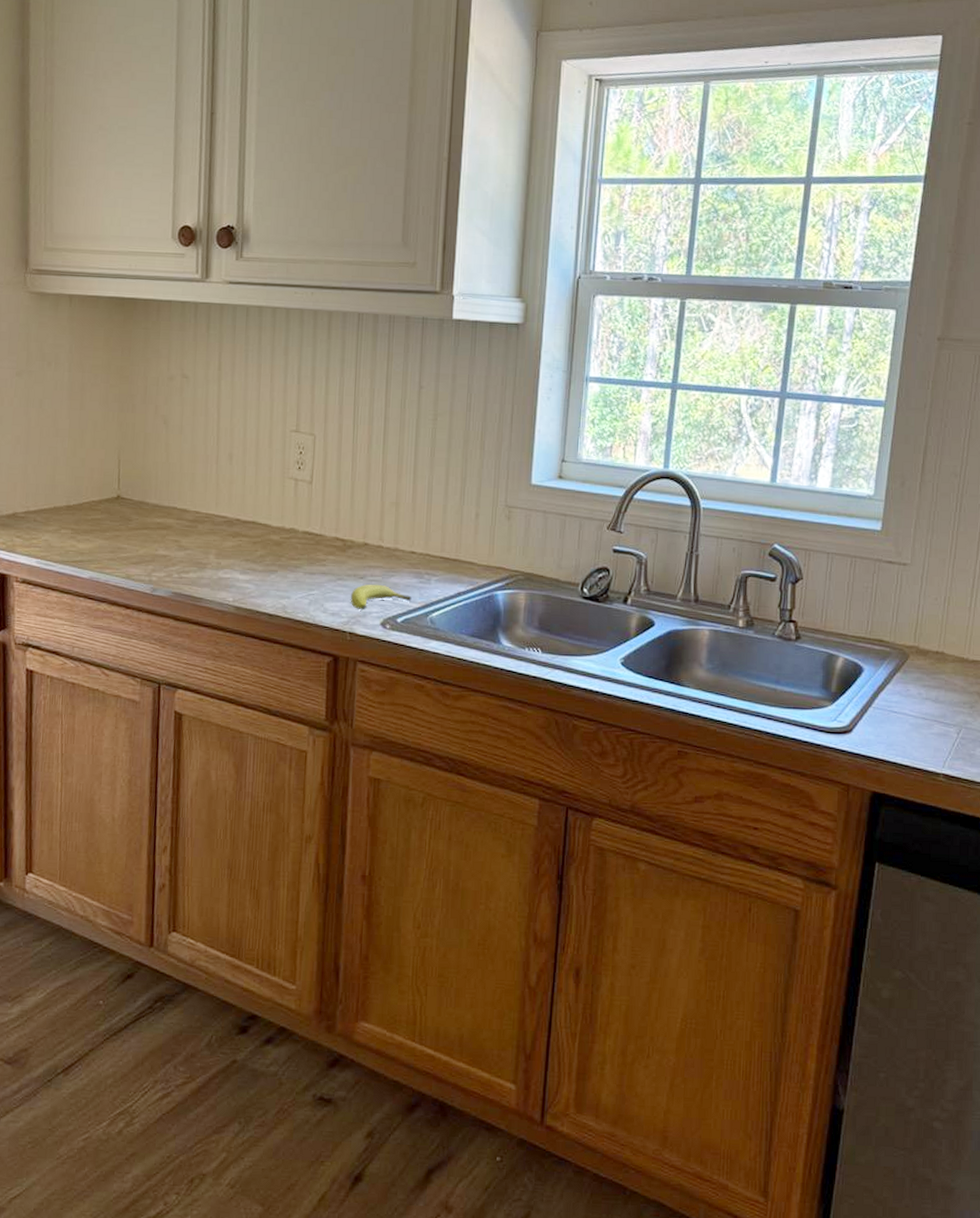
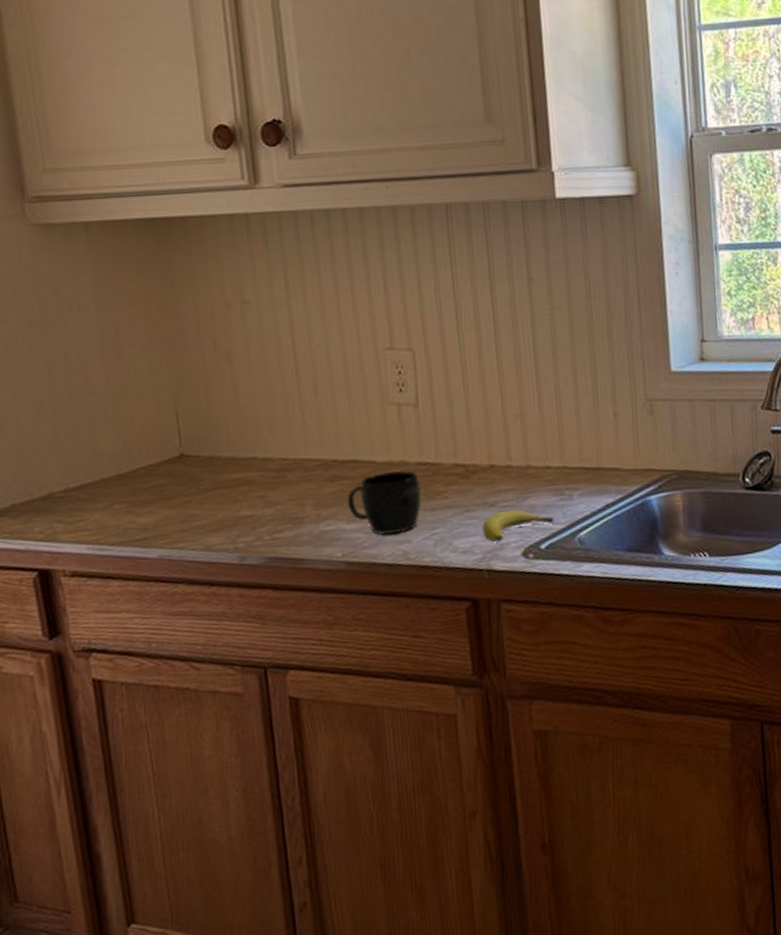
mug: none [243,536,304,589] -> present [347,471,422,535]

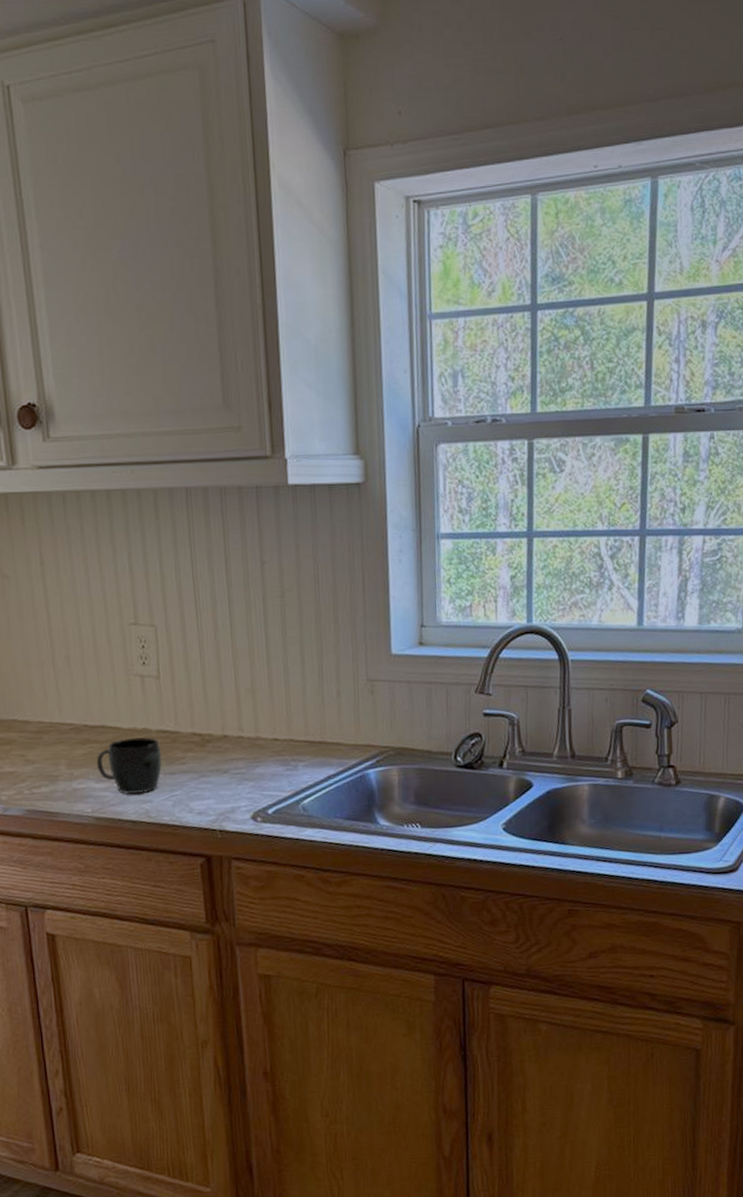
fruit: present [482,509,554,543] -> none [215,776,280,806]

